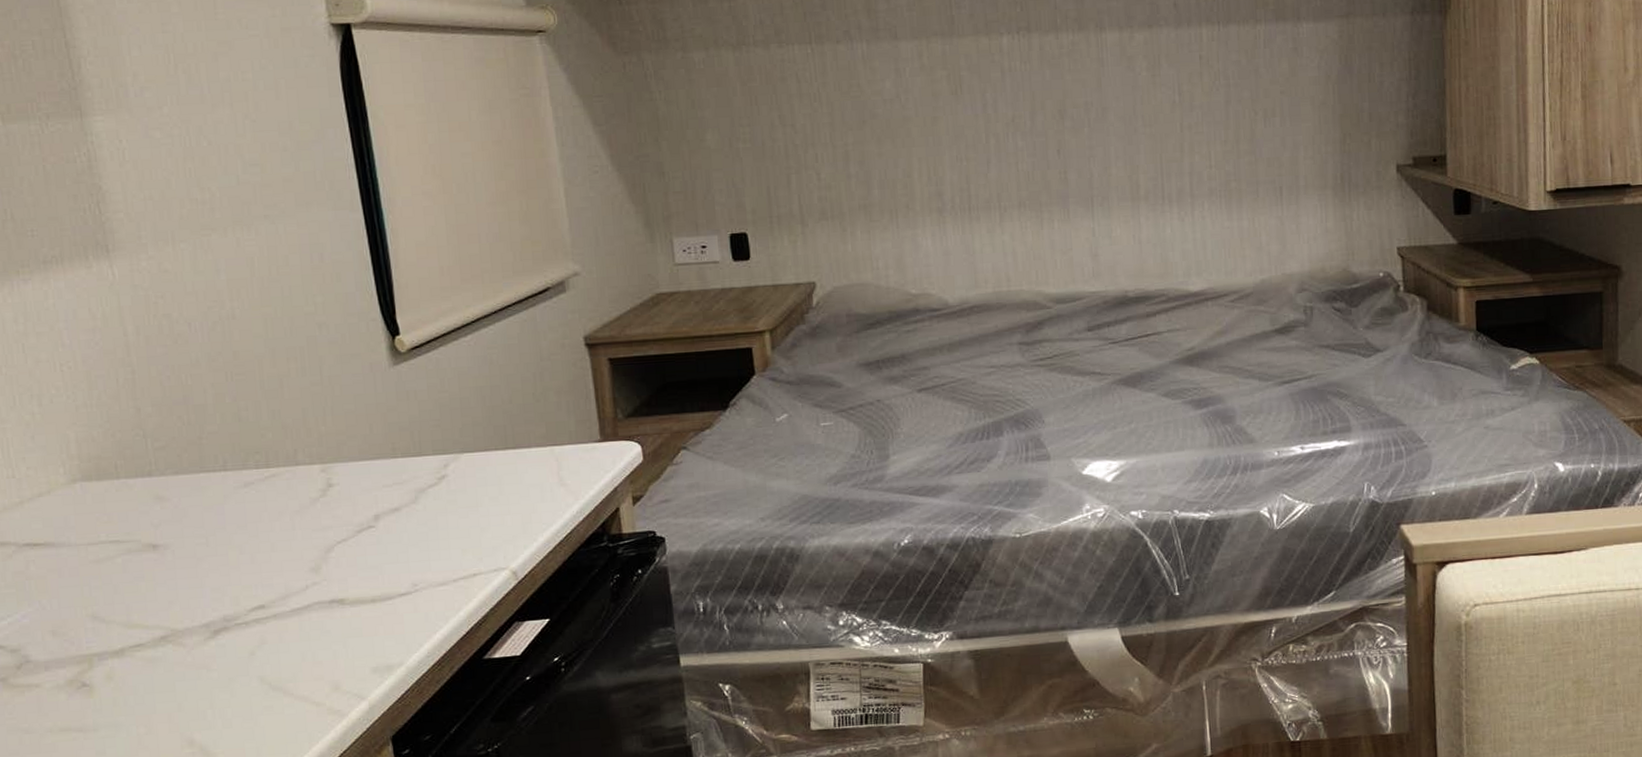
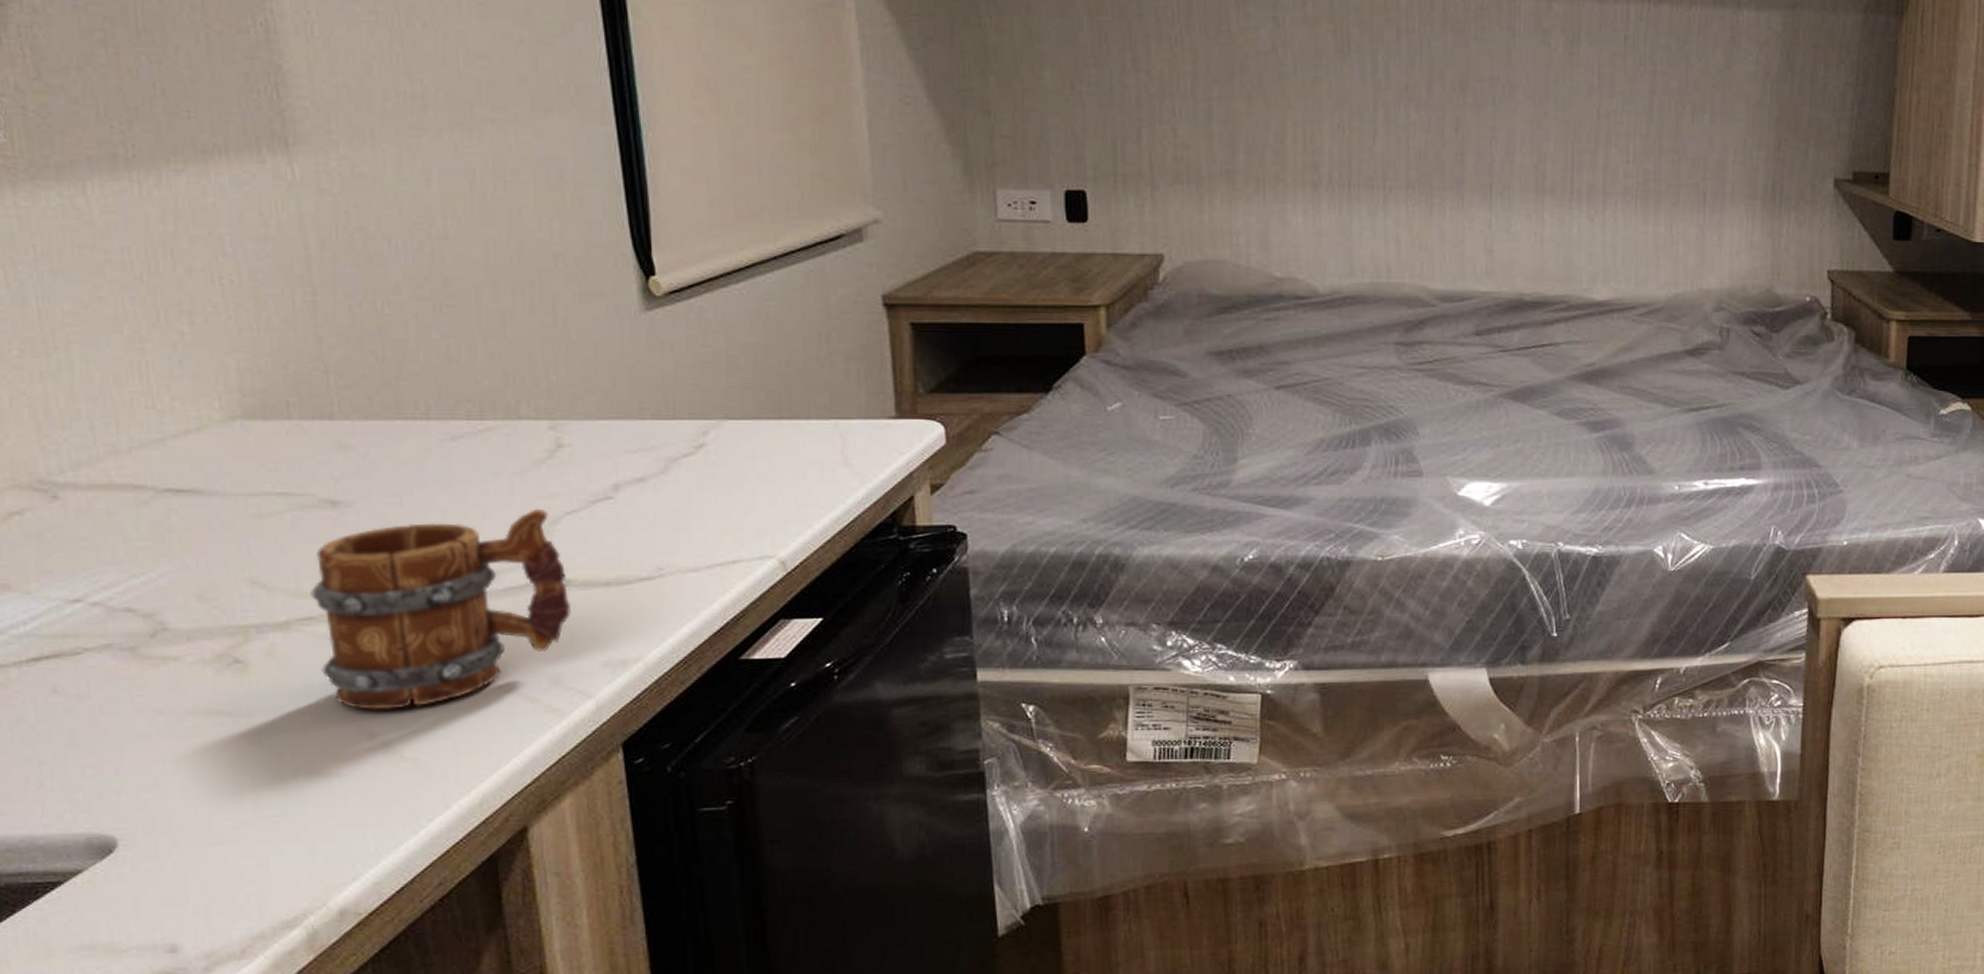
mug: none [139,539,345,721] -> present [310,508,571,710]

